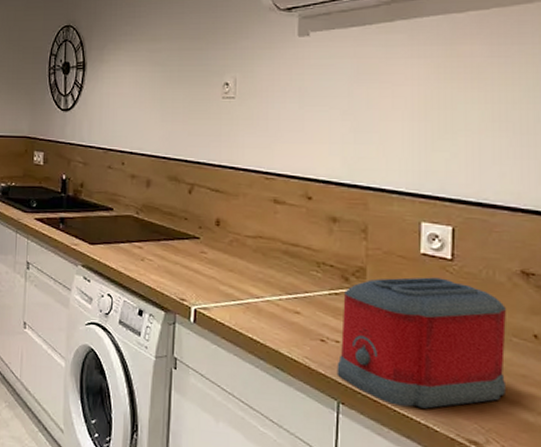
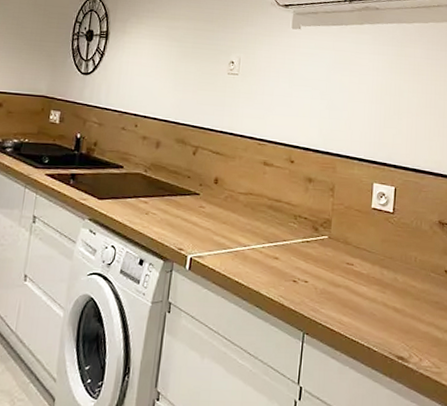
toaster: present [337,277,507,409] -> none [304,227,429,333]

